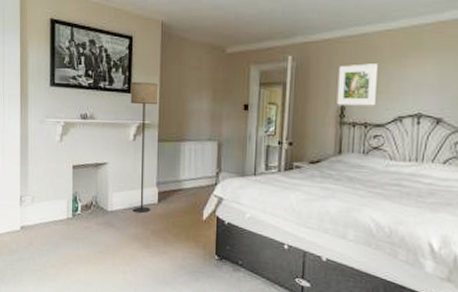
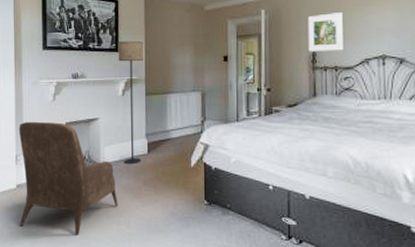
armchair: none [23,161,125,282] -> present [19,121,118,235]

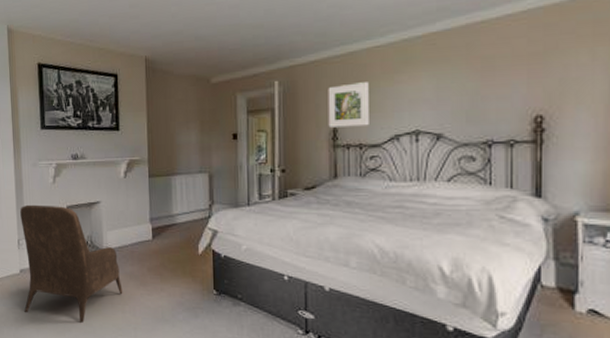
floor lamp: present [118,40,143,165] -> none [118,118,146,251]

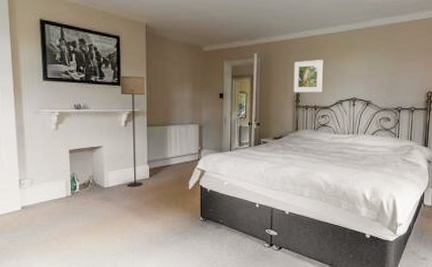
armchair: present [20,204,123,323] -> none [21,148,122,250]
floor lamp: none [118,118,146,251] -> present [120,75,145,188]

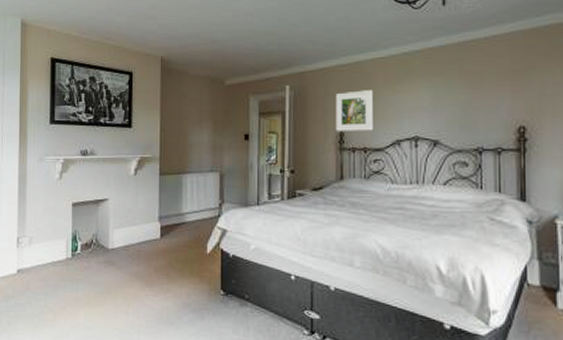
floor lamp: present [120,75,145,188] -> none [131,116,158,250]

